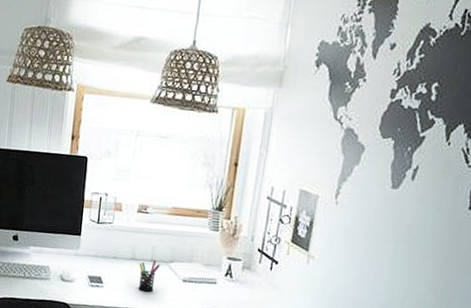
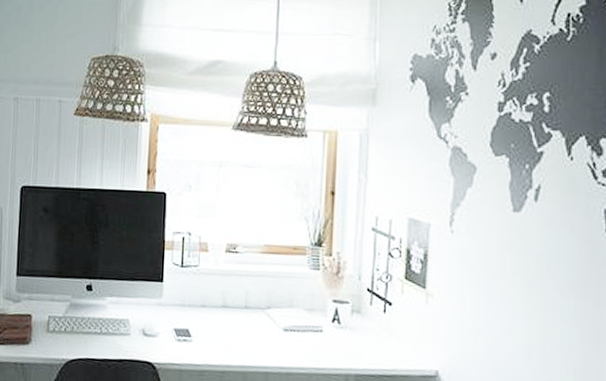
pen holder: present [139,260,160,292] -> none [231,307,256,345]

